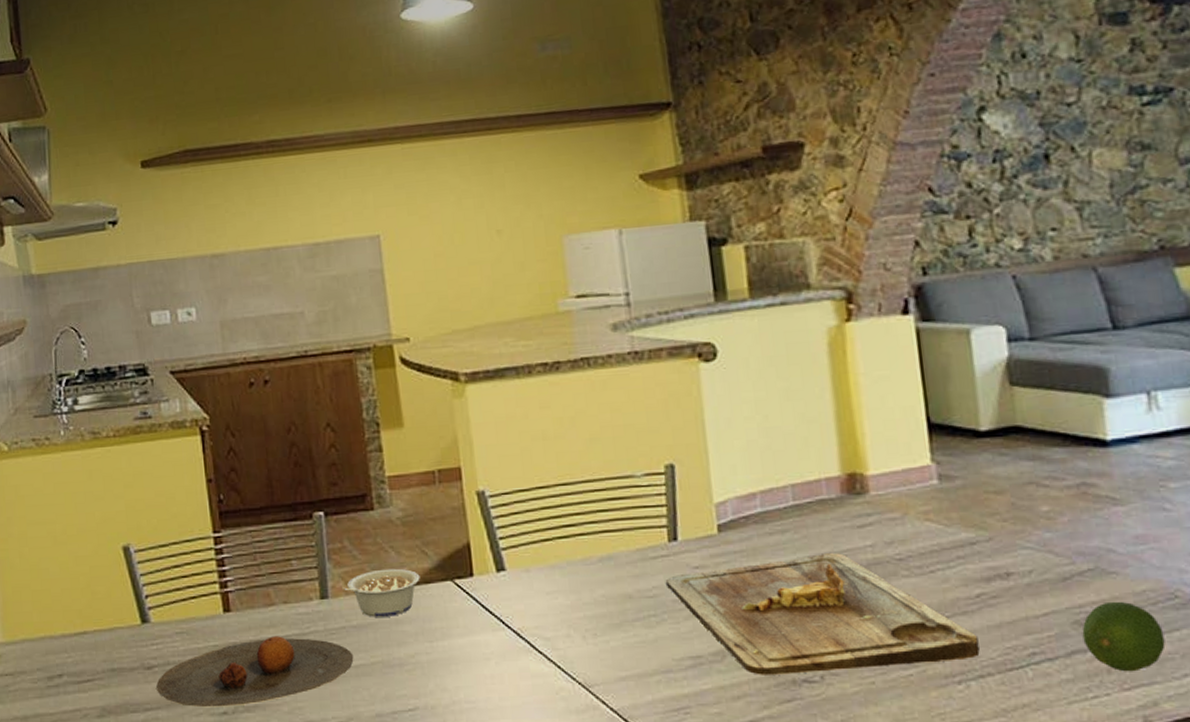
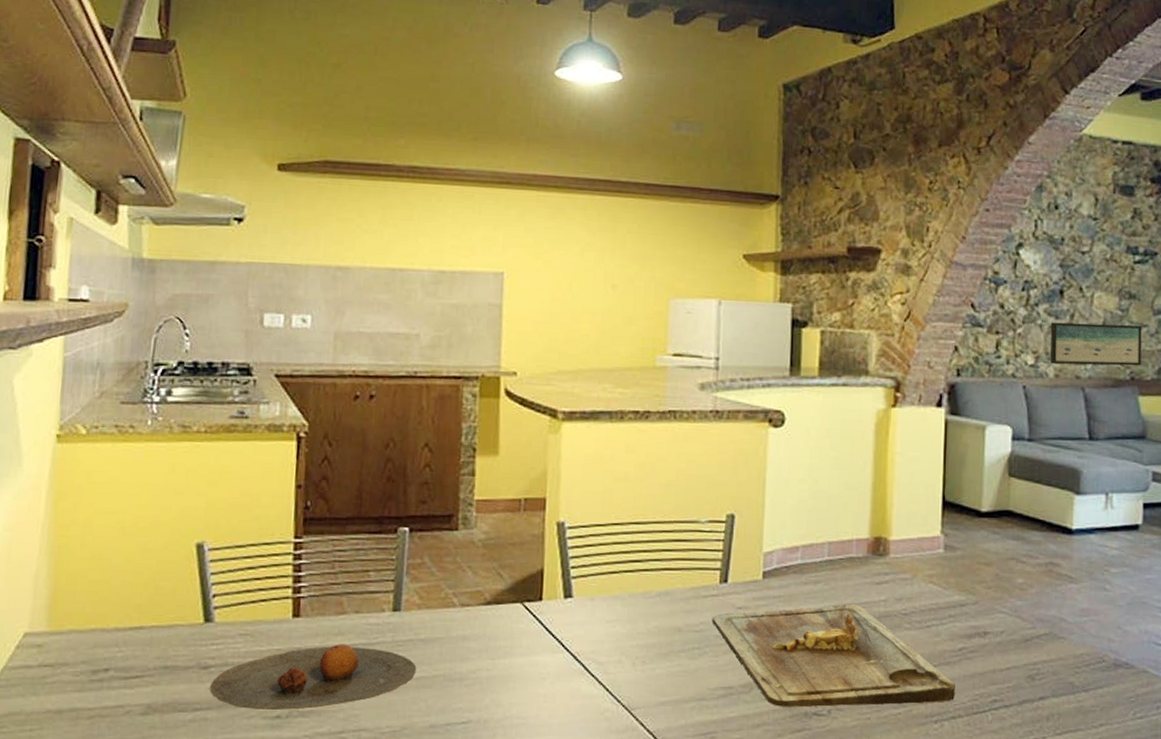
legume: present [342,568,420,617] -> none [416,587,492,633]
wall art: none [1037,180,1172,245] -> present [1050,322,1142,366]
fruit: present [1082,601,1166,672] -> none [1033,661,1091,720]

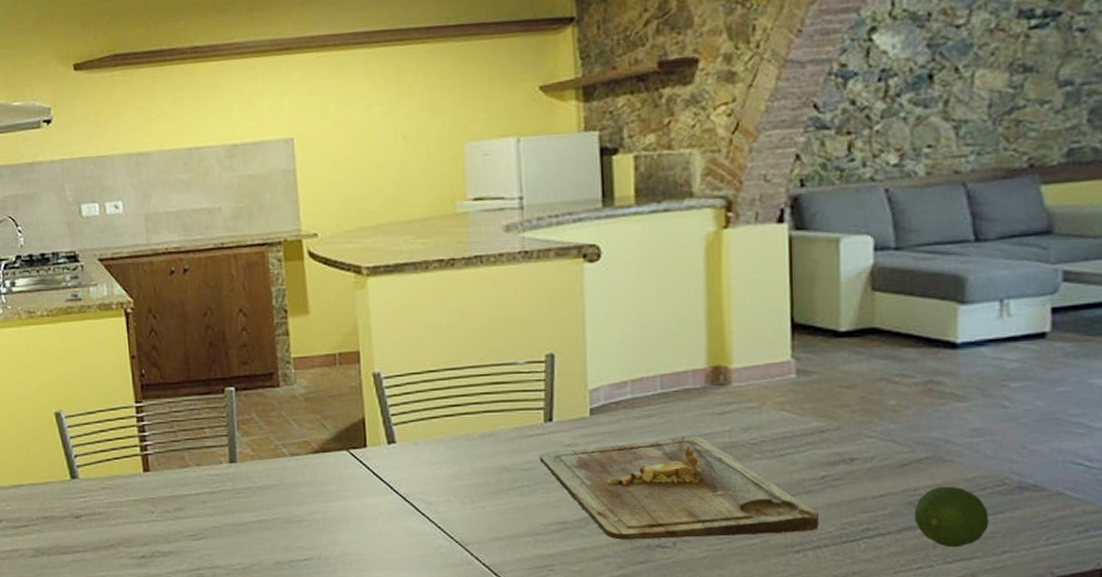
plate: present [210,644,417,711] -> none [83,493,258,552]
fruit: none [1033,661,1091,720] -> present [914,486,989,548]
wall art: present [1050,322,1142,366] -> none [917,102,1043,161]

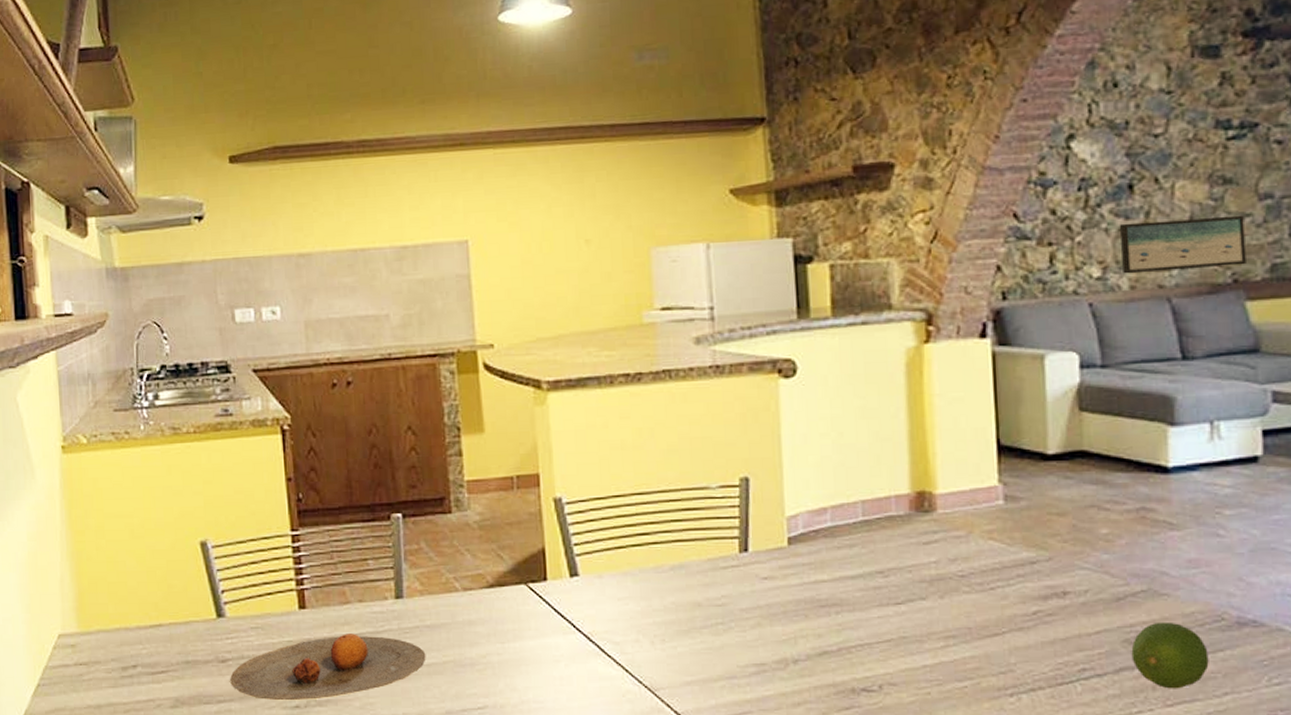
plate: none [83,493,258,552] -> present [230,633,426,701]
cutting board: present [539,435,819,540] -> none [734,567,1033,683]
wall art: none [917,102,1043,161] -> present [1119,215,1246,274]

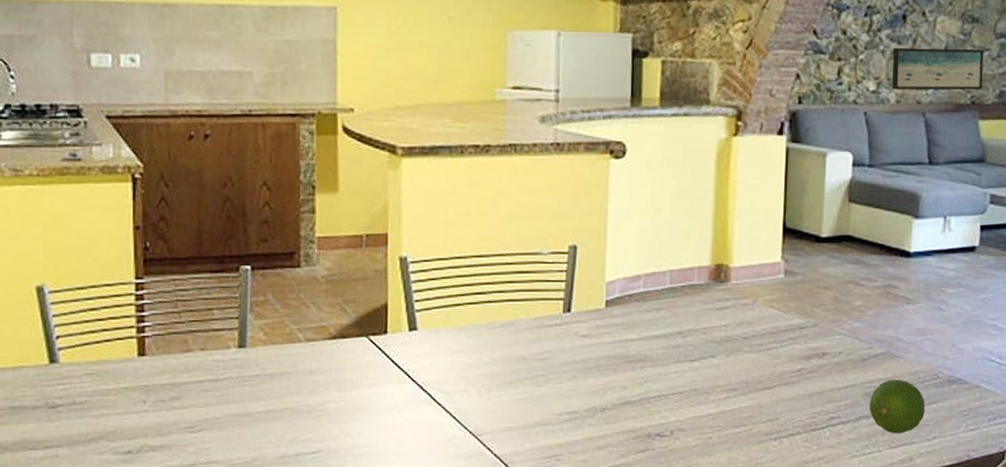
plate: present [230,633,426,701] -> none [59,381,265,446]

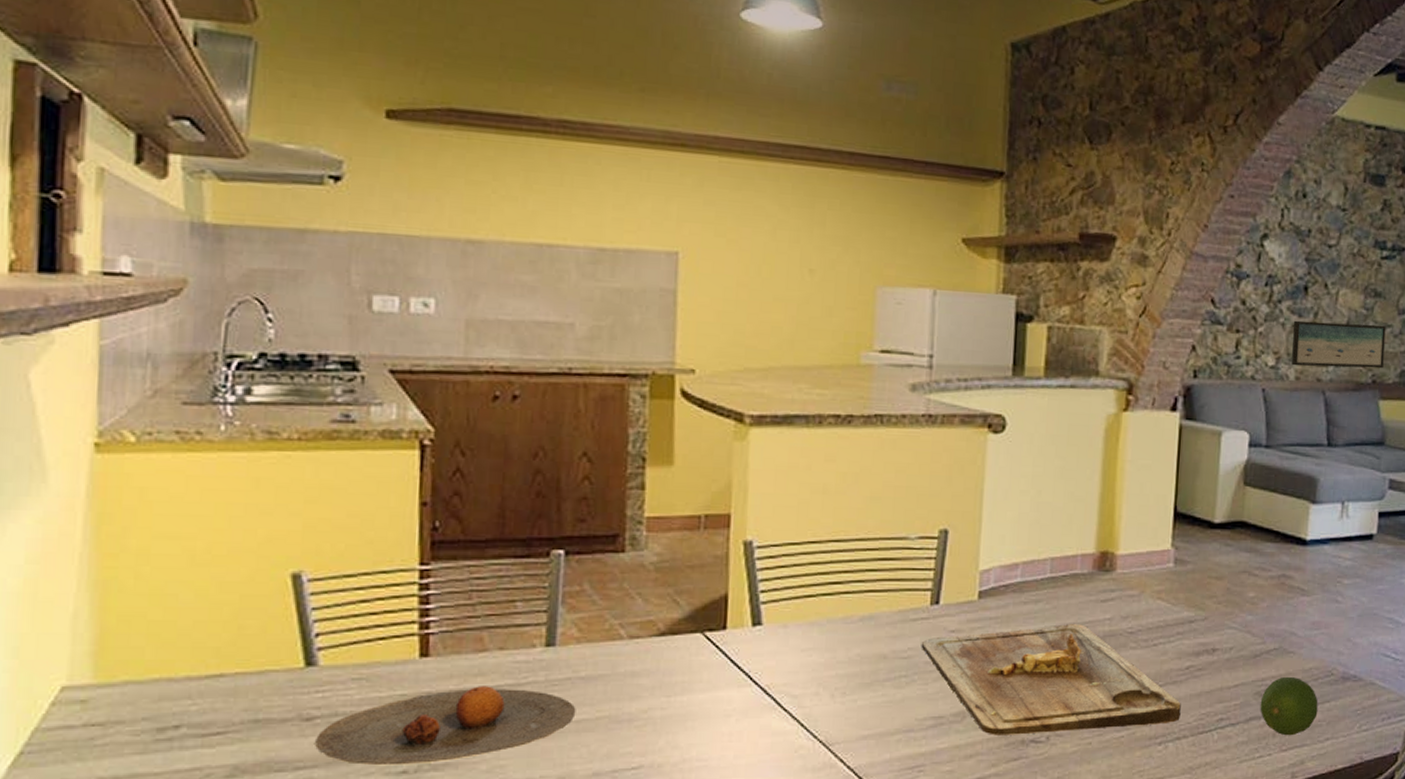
plate: none [59,381,265,446] -> present [315,686,576,766]
cutting board: none [555,329,794,429] -> present [921,623,1181,735]

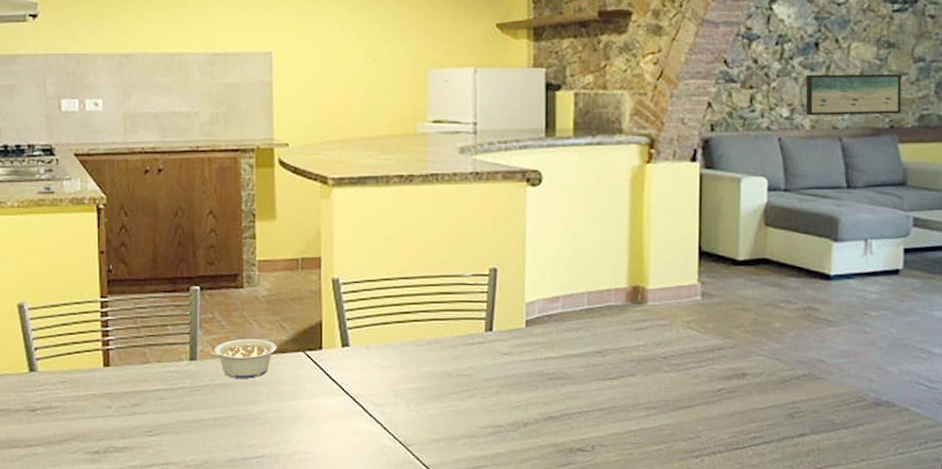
plate: present [315,686,576,766] -> none [38,389,214,447]
legume: none [574,617,667,668] -> present [209,338,277,379]
cutting board: present [921,623,1181,735] -> none [479,348,715,444]
fruit: present [1260,676,1318,736] -> none [792,400,851,455]

